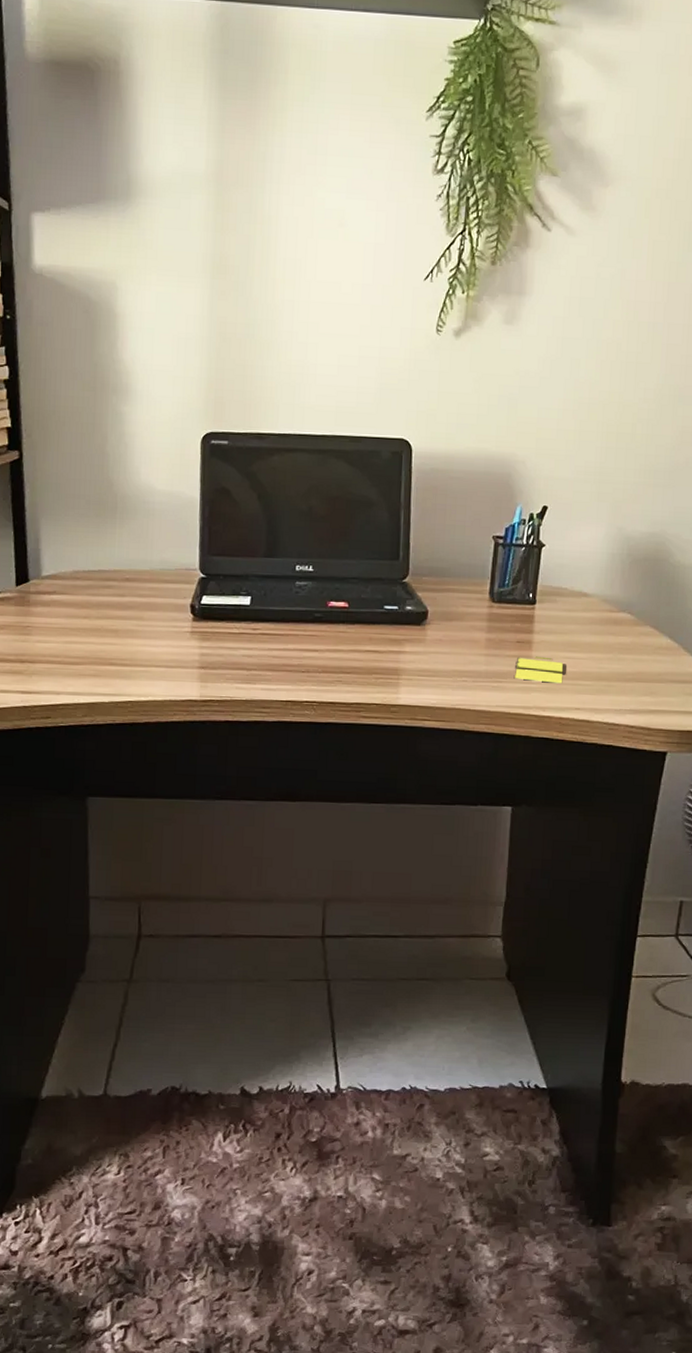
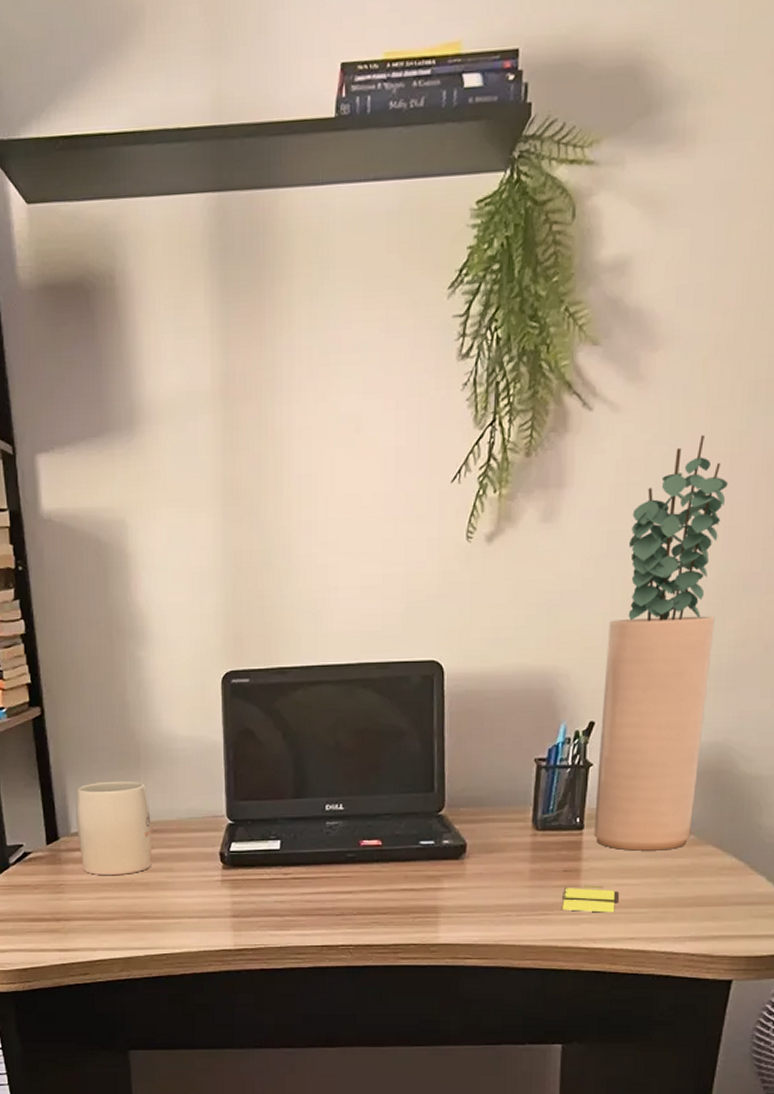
mug: none [48,528,124,621] -> present [76,781,152,876]
vase: none [545,264,666,629] -> present [594,436,728,851]

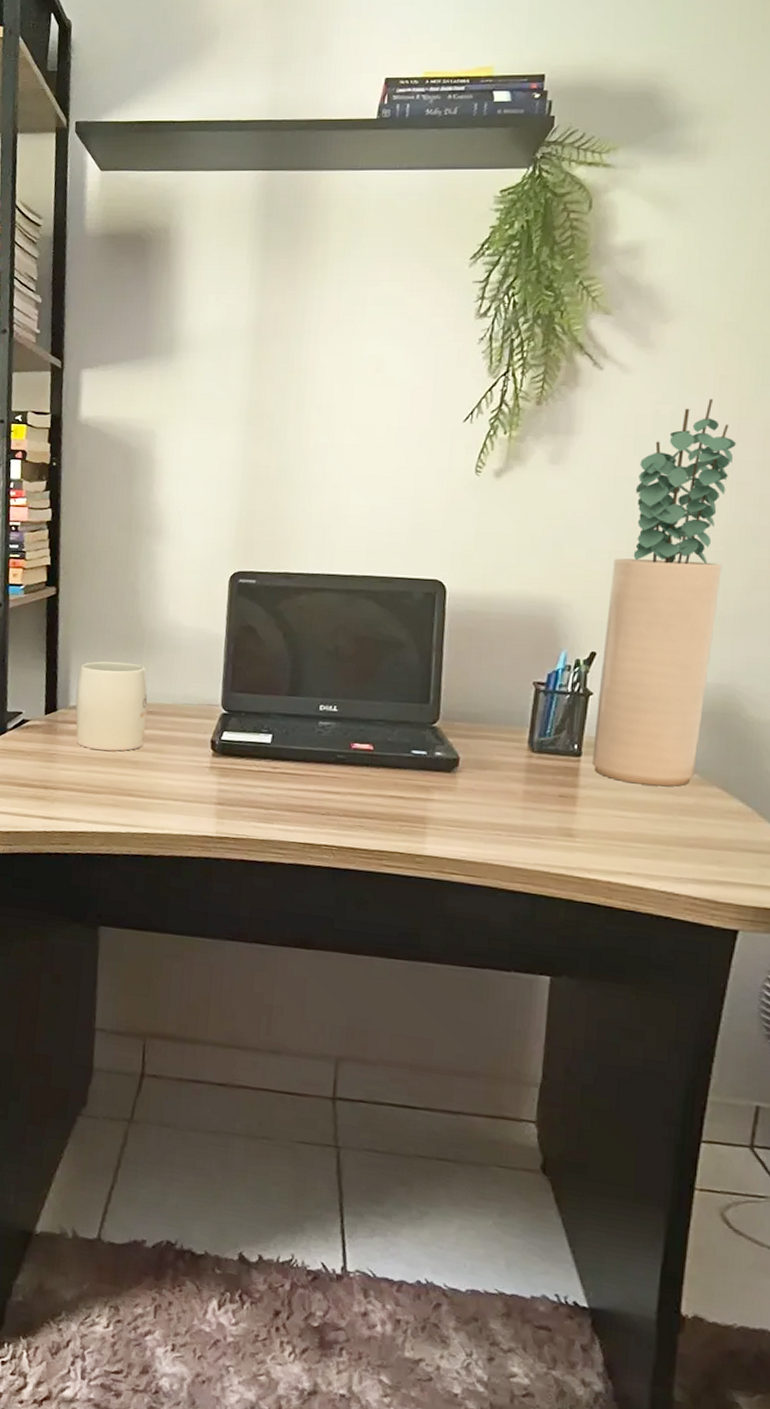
sticky notes: present [562,885,619,913] -> none [556,812,617,844]

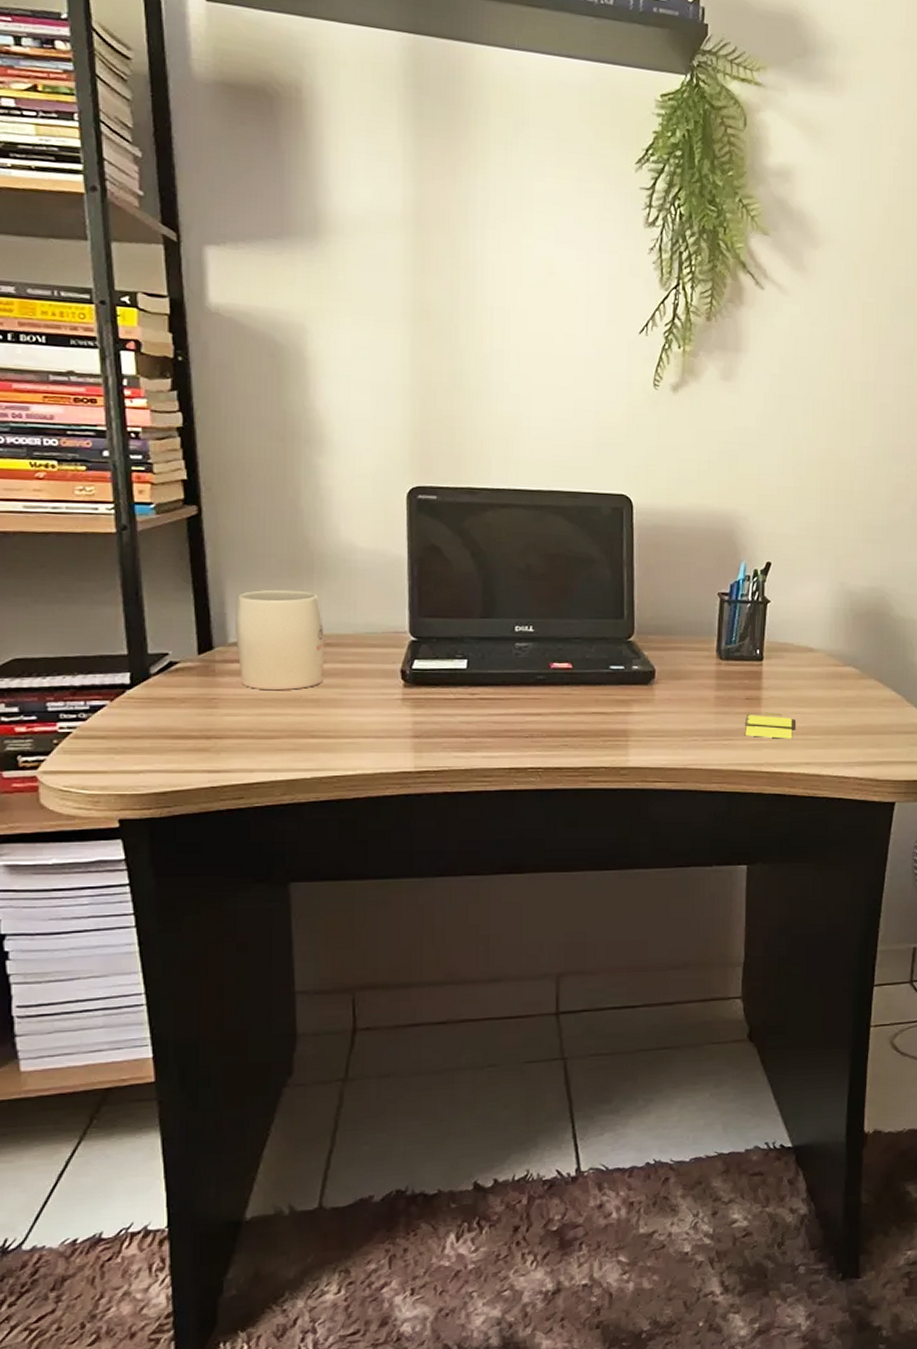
sticky notes: none [556,812,617,844] -> present [745,712,796,739]
vase: present [592,399,736,787] -> none [772,325,878,683]

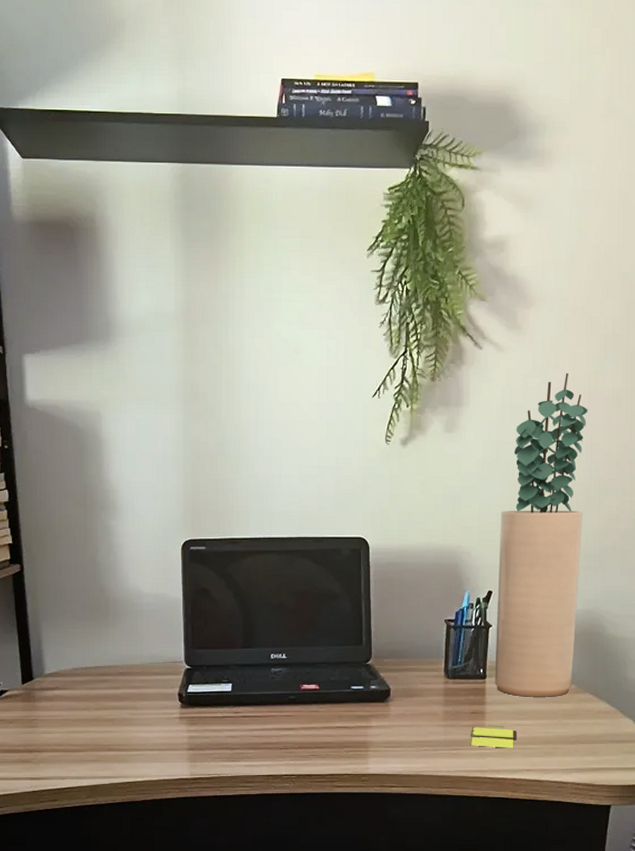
mug: present [235,589,324,691] -> none [50,630,117,713]
vase: none [772,325,878,683] -> present [495,373,588,697]

